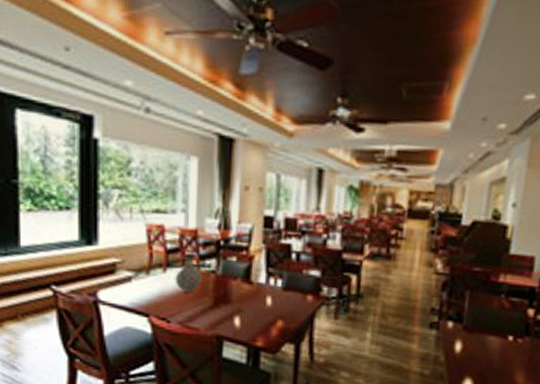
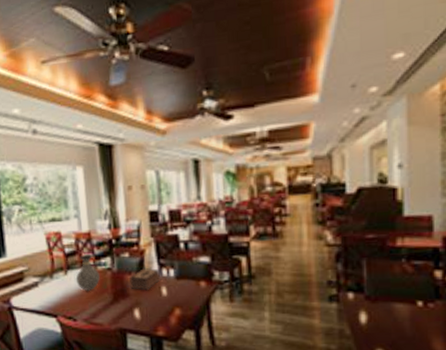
tissue box: none [233,274,268,299] -> present [129,267,161,291]

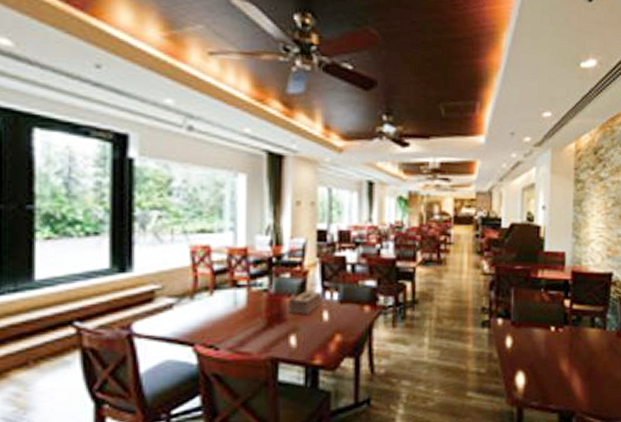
vase: present [75,254,100,292] -> none [223,272,253,316]

